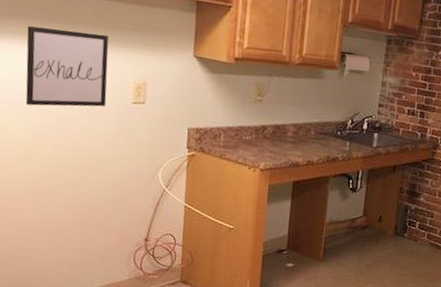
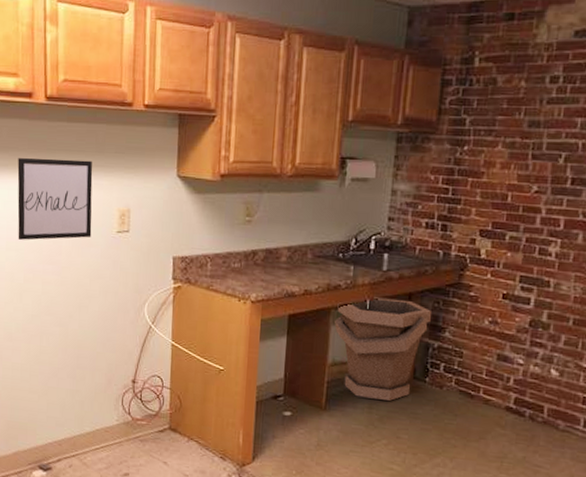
bucket: none [332,168,411,253] -> present [334,297,433,402]

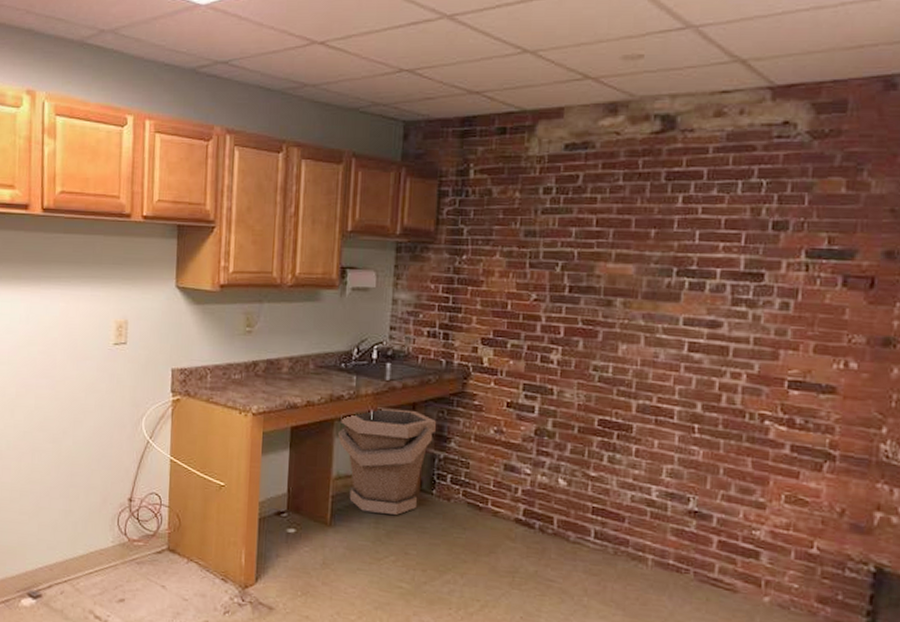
wall art: present [17,158,93,240] -> none [10,269,90,354]

